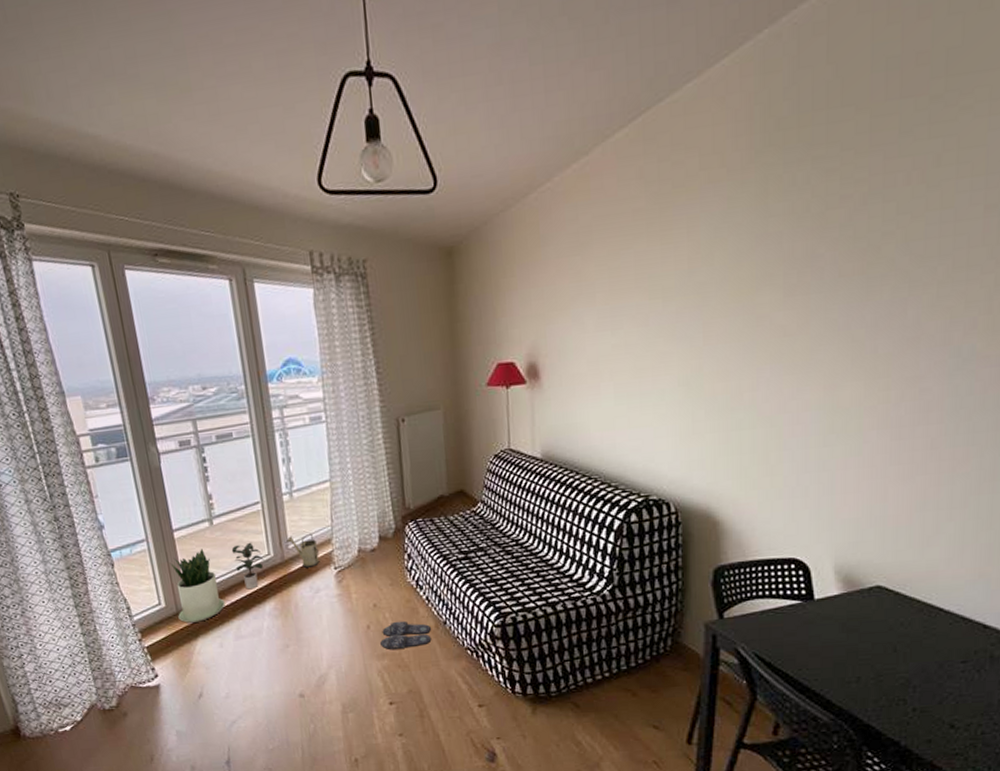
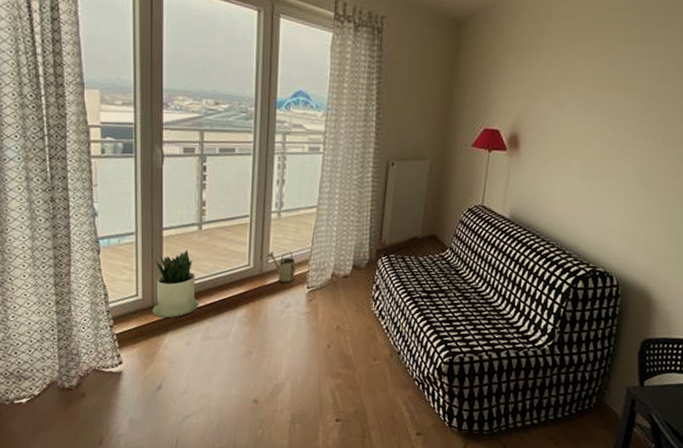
potted plant: present [231,542,265,590] -> none [214,251,244,295]
slippers: present [380,620,432,650] -> none [337,345,385,372]

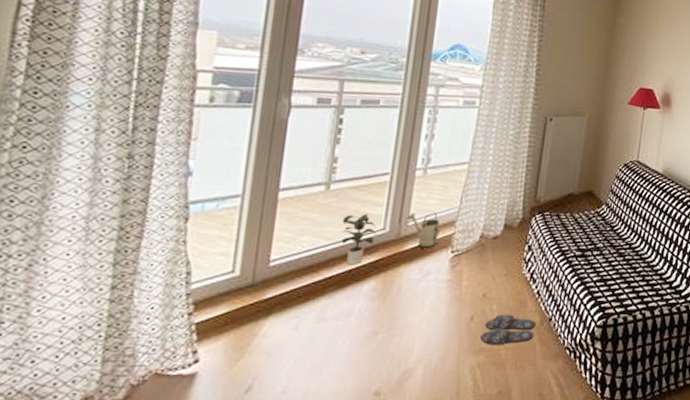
planter: present [152,250,199,318] -> none [251,214,317,297]
potted plant: none [214,251,244,295] -> present [341,213,377,265]
slippers: none [337,345,385,372] -> present [480,314,535,345]

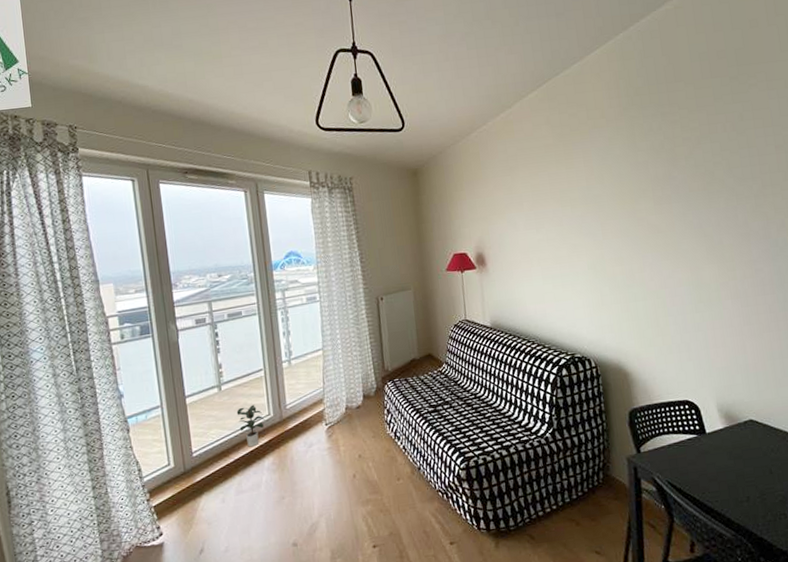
watering can: present [407,212,440,249] -> none [285,394,313,426]
slippers: present [480,314,535,345] -> none [365,468,409,496]

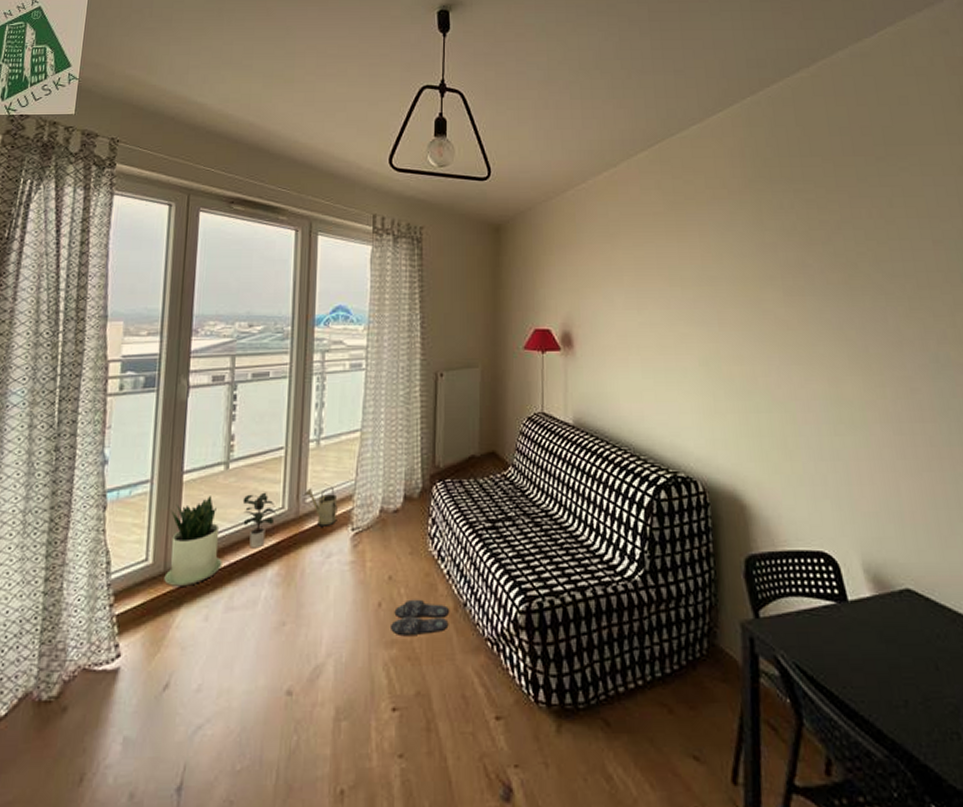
planter: none [181,412,229,481] -> present [164,496,222,586]
watering can: none [285,394,313,426] -> present [305,486,338,528]
slippers: none [365,468,409,496] -> present [391,599,449,637]

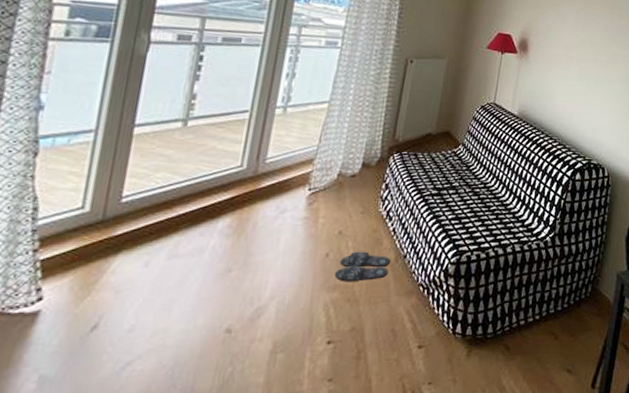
planter: present [164,496,222,586] -> none [101,150,171,234]
potted plant: present [242,492,277,549] -> none [197,150,234,202]
watering can: present [305,486,338,528] -> none [265,150,298,187]

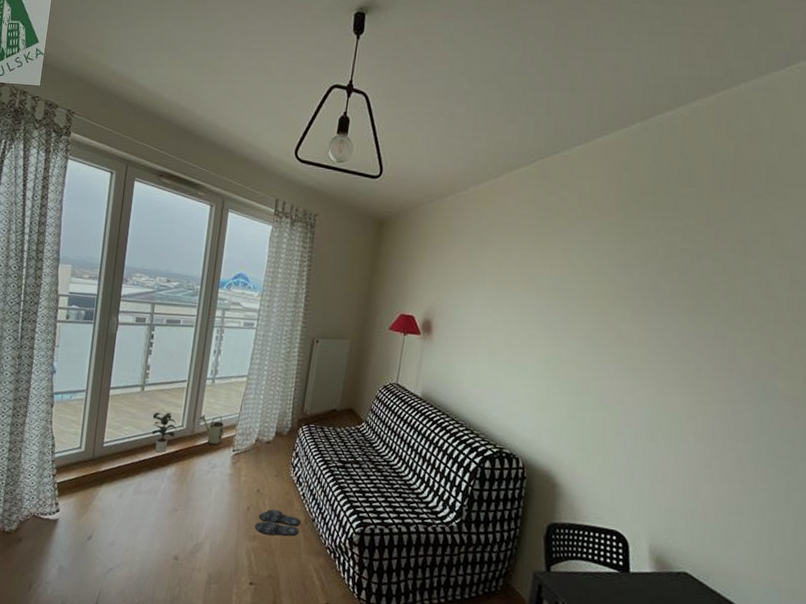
potted plant: none [197,150,234,202] -> present [152,412,177,453]
watering can: none [265,150,298,187] -> present [199,414,224,446]

